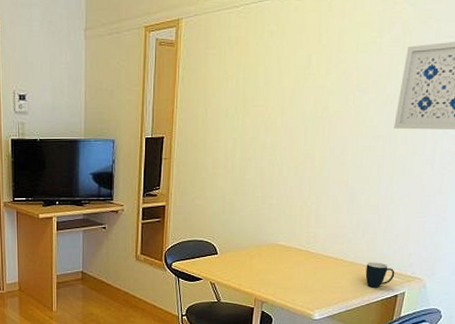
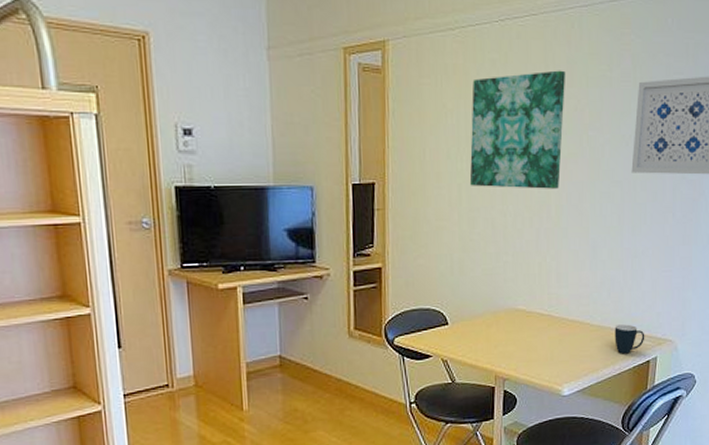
wall art: none [243,38,338,143] -> present [469,70,566,189]

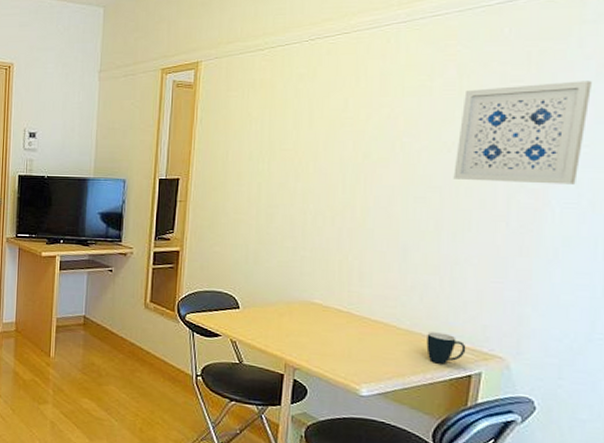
wall art: present [469,70,566,189] -> none [270,81,379,191]

